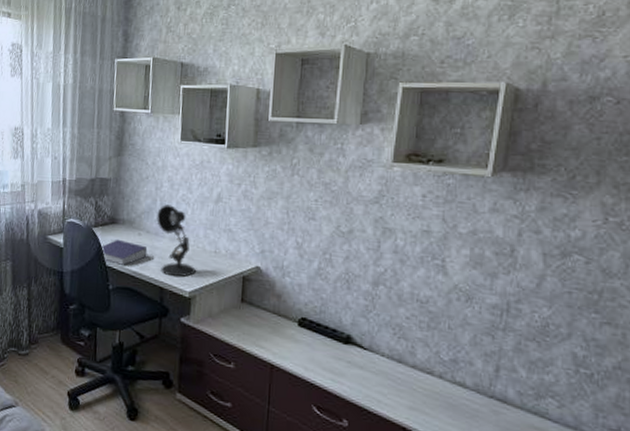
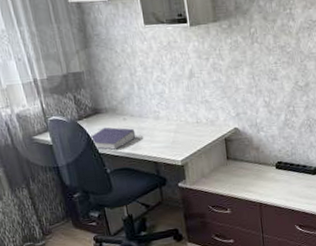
desk lamp: present [157,204,196,277] -> none [137,87,183,150]

